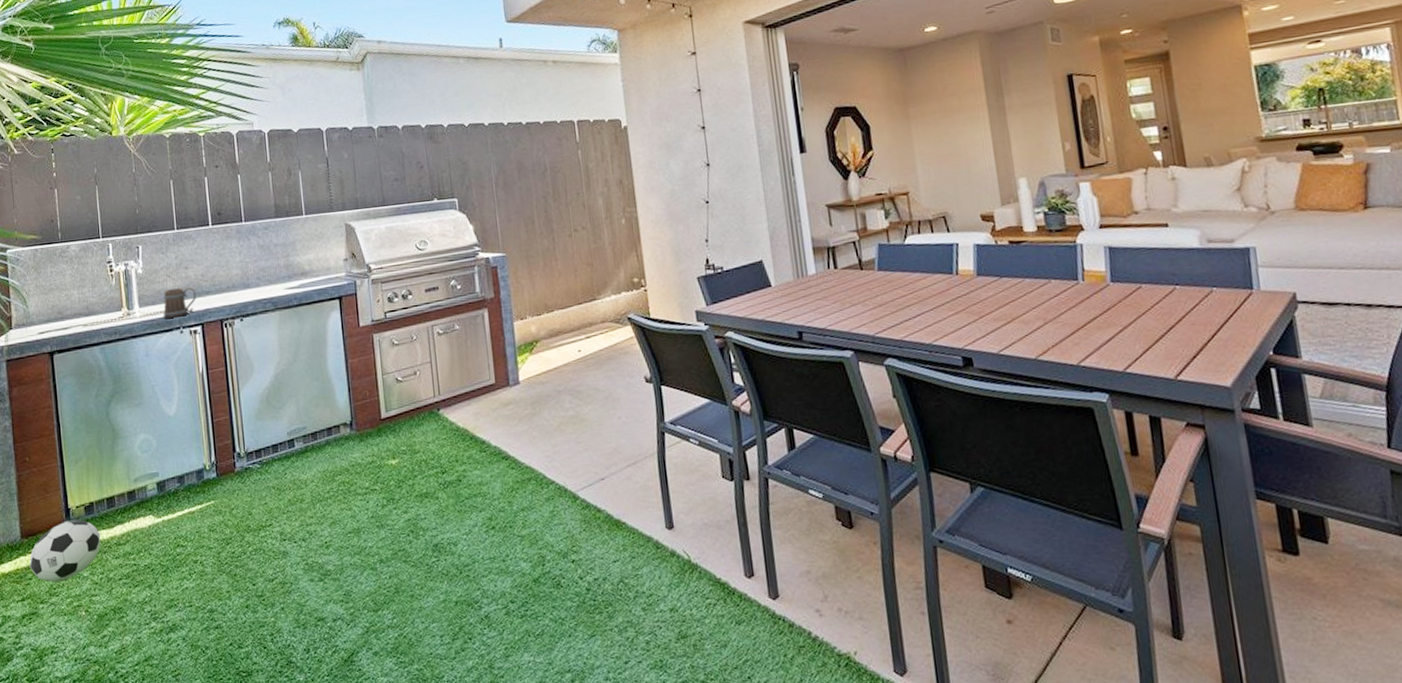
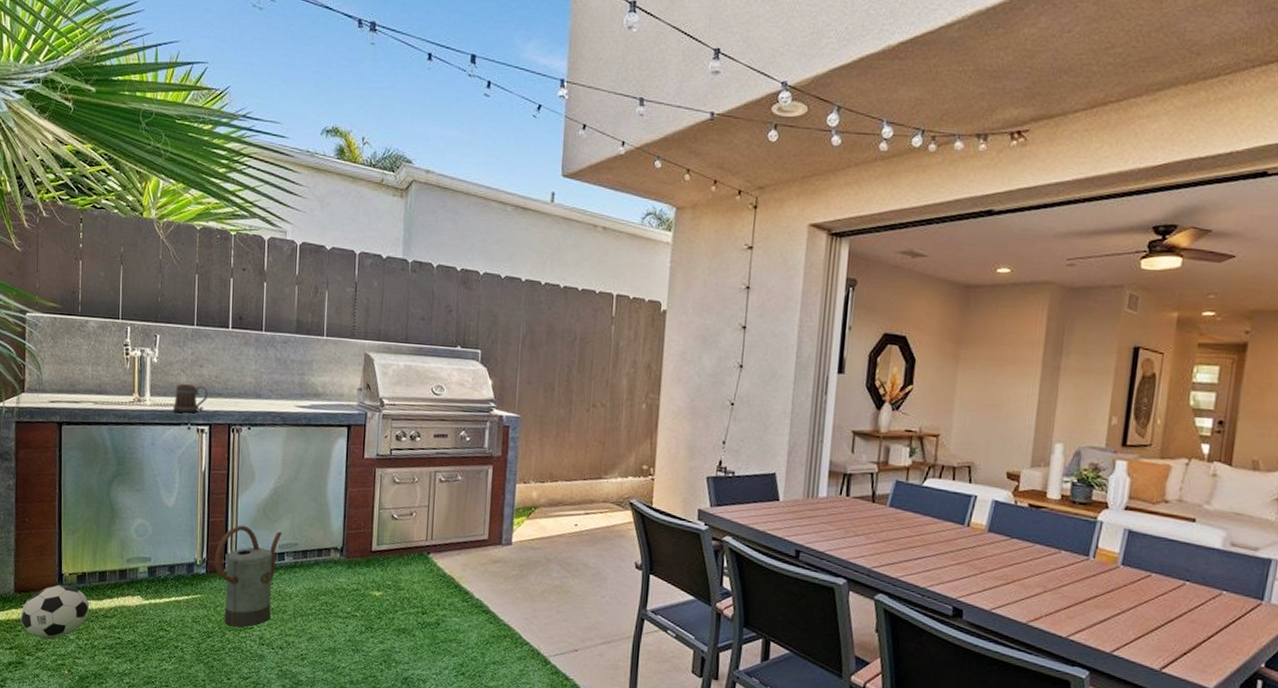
watering can: none [223,418,289,528] -> present [214,525,282,628]

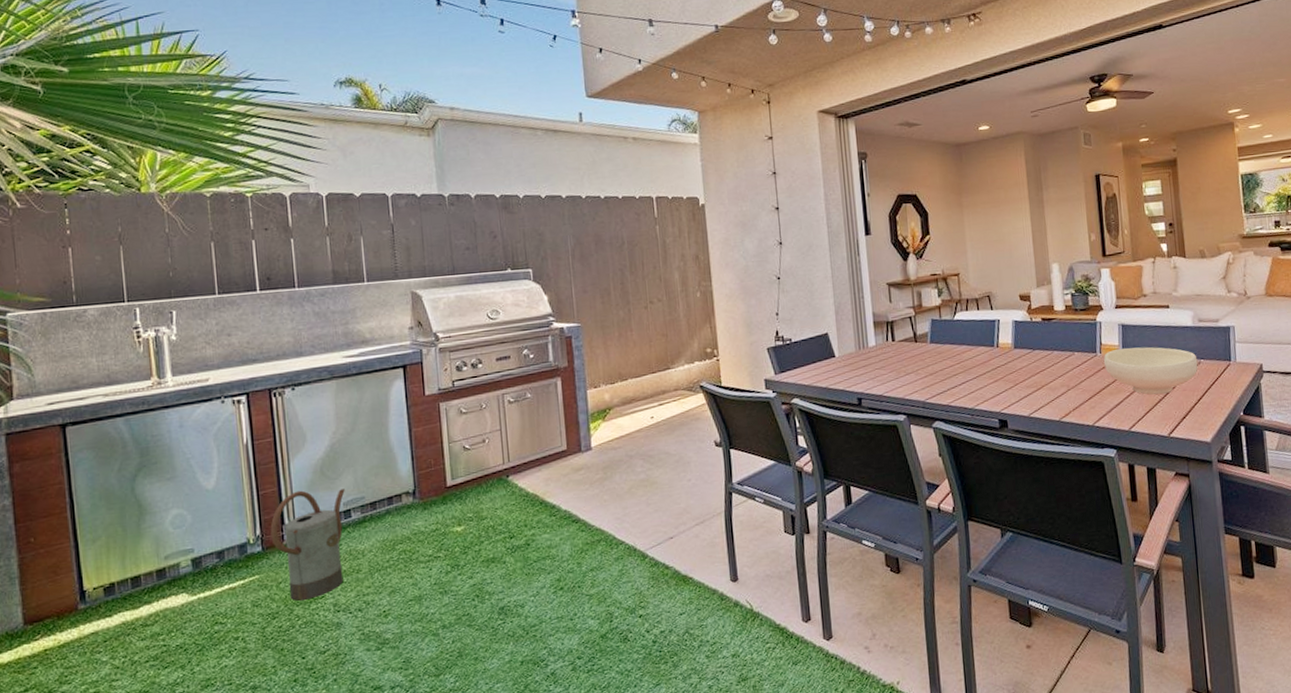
soccer ball: present [20,584,90,640] -> none [34,602,124,670]
beer mug: present [173,384,209,414] -> none [201,355,242,389]
bowl: none [1095,557,1219,622] -> present [1103,347,1198,395]

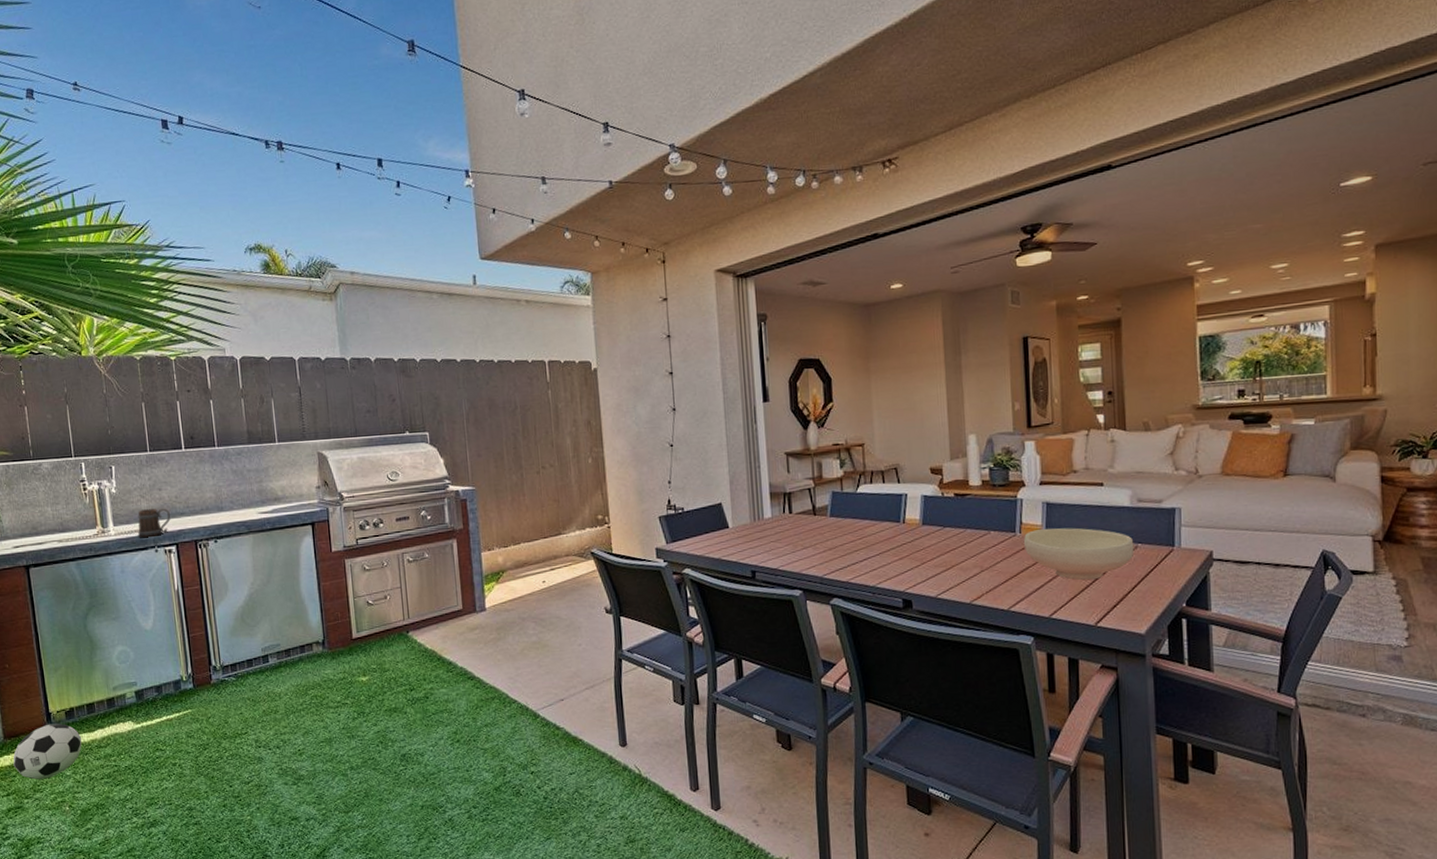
soccer ball: none [34,602,124,670] -> present [13,723,82,780]
beer mug: none [201,355,242,389] -> present [138,508,171,538]
watering can: present [270,488,345,601] -> none [199,635,263,735]

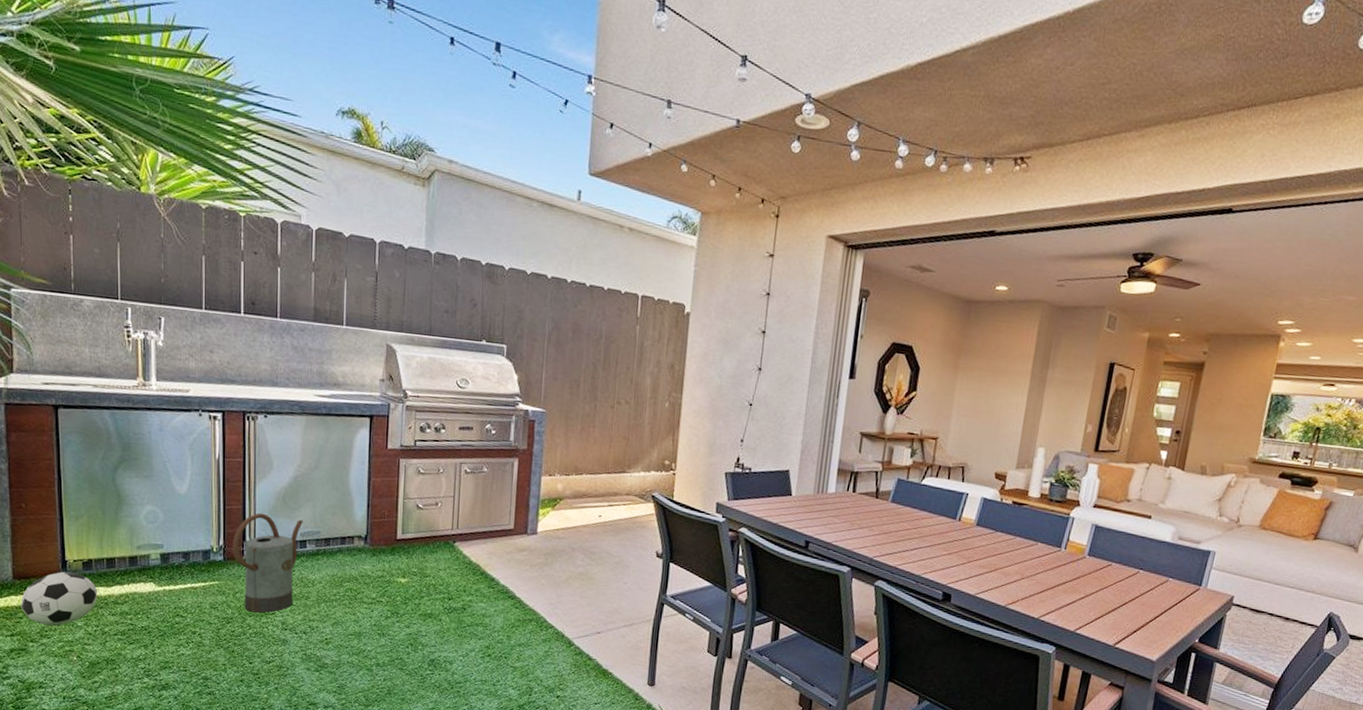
beer mug: present [138,508,171,538] -> none [182,369,221,400]
watering can: none [199,635,263,735] -> present [232,512,303,613]
bowl: present [1023,527,1135,581] -> none [1065,548,1166,605]

